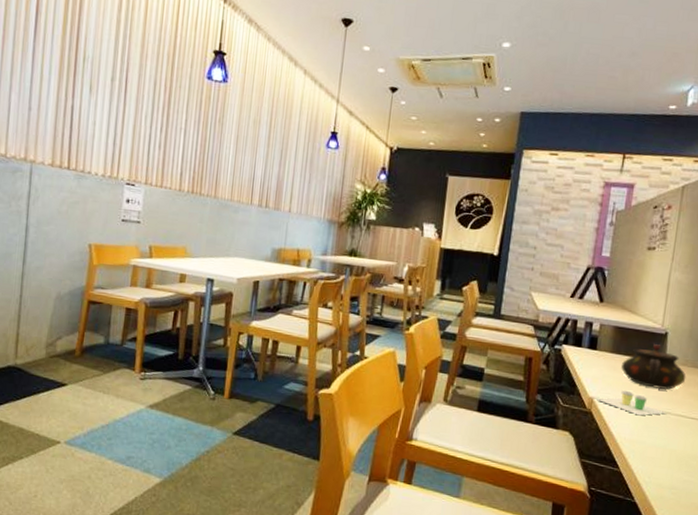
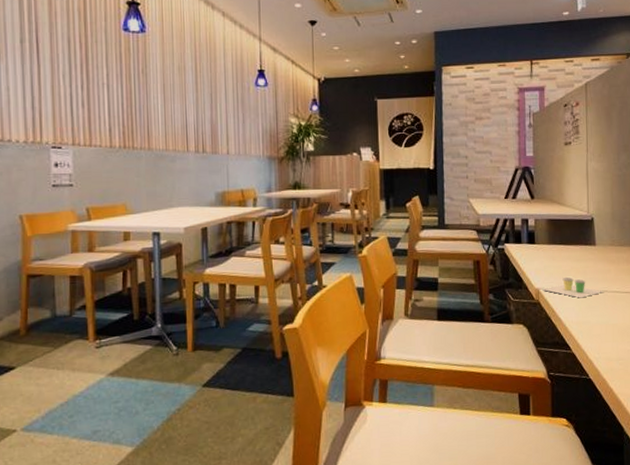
teapot: present [621,344,686,391] -> none [559,230,615,271]

